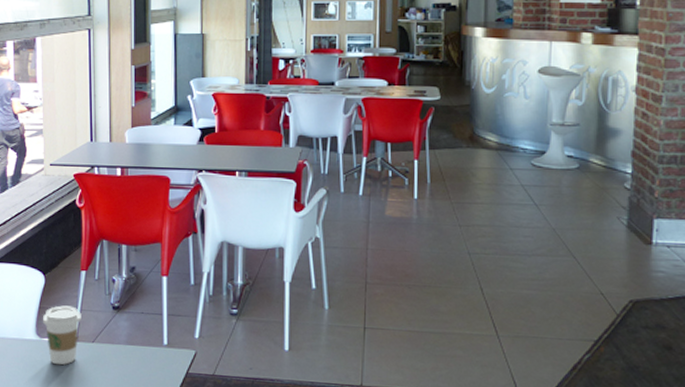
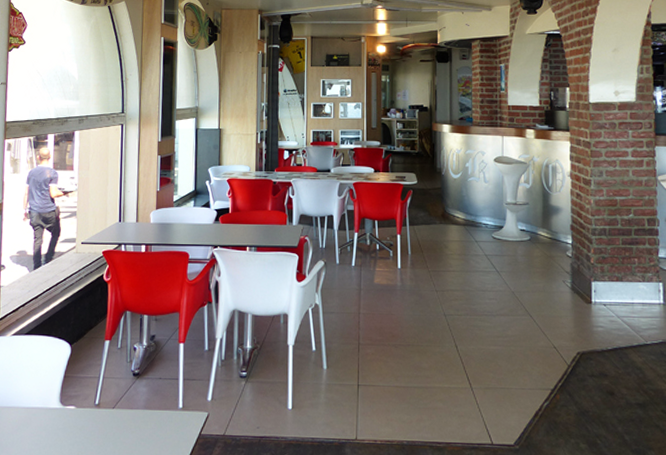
coffee cup: present [43,305,81,365] -> none [67,374,104,432]

